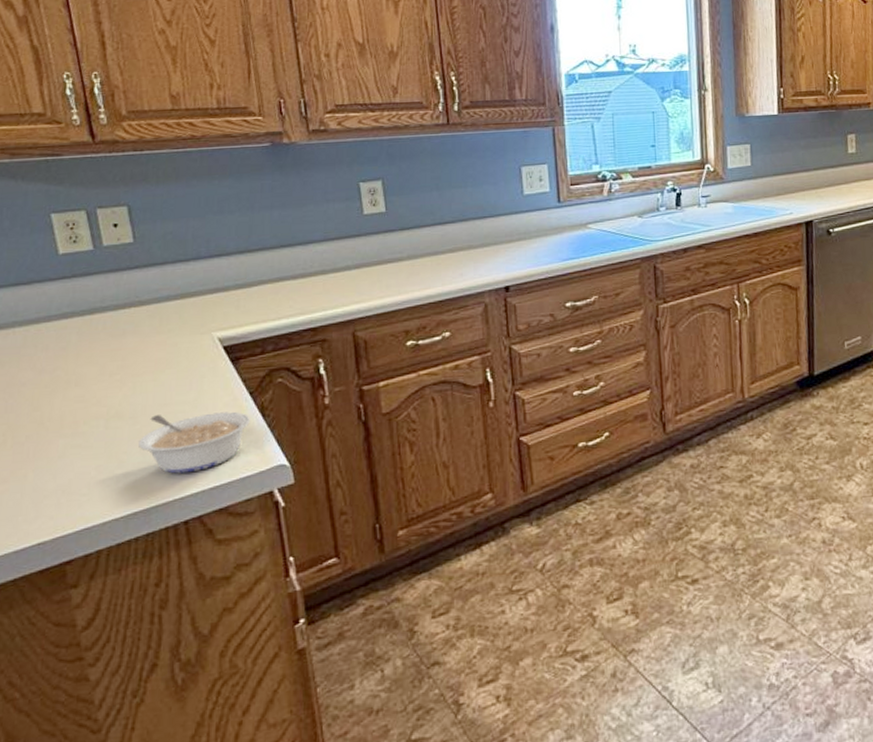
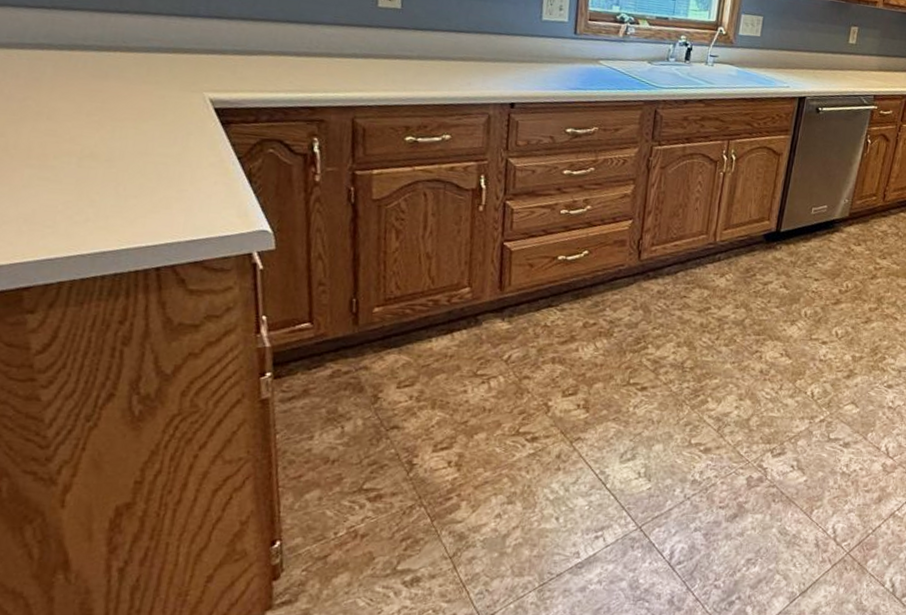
legume: present [139,412,250,474] -> none [113,162,236,223]

